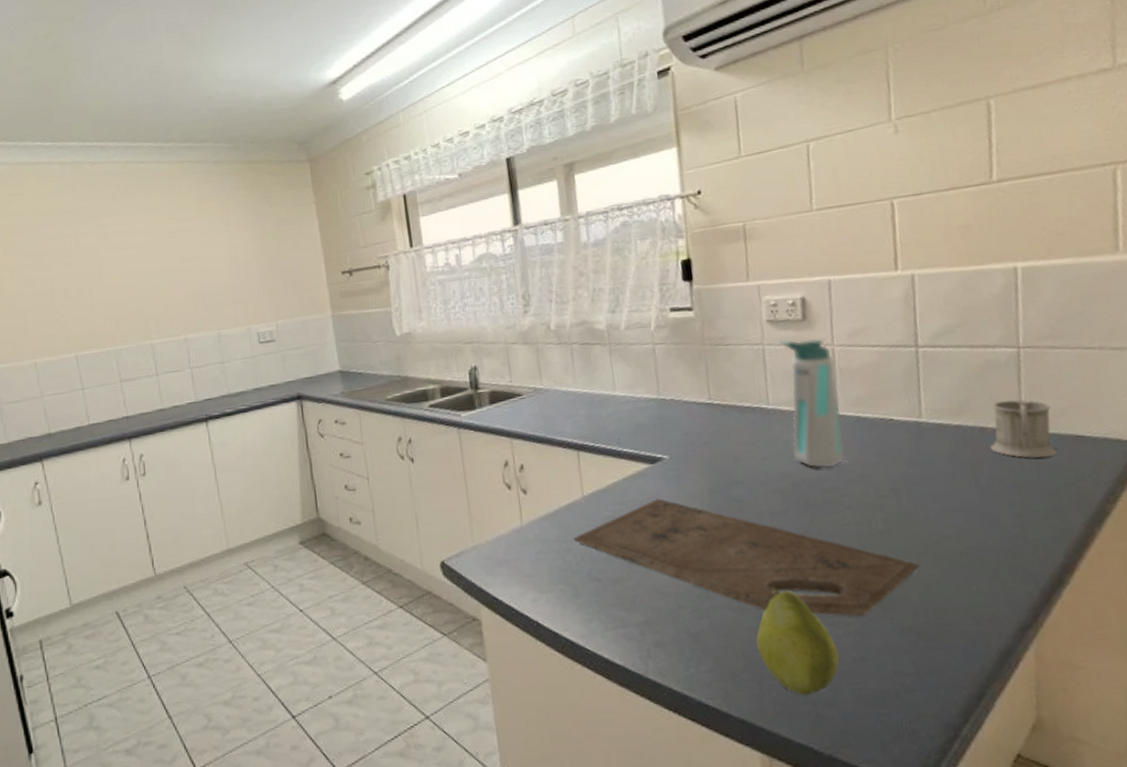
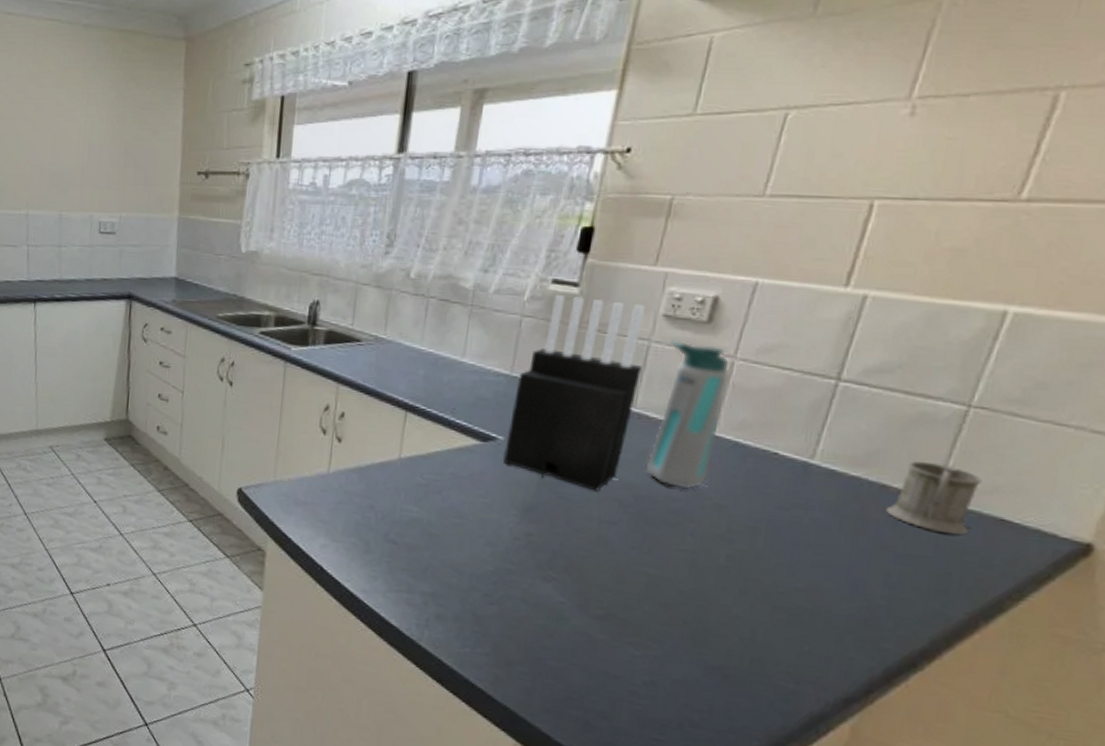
cutting board: present [572,498,921,617] -> none [377,478,753,645]
knife block: none [665,315,772,488] -> present [504,294,645,492]
fruit: present [756,582,840,696] -> none [542,587,630,703]

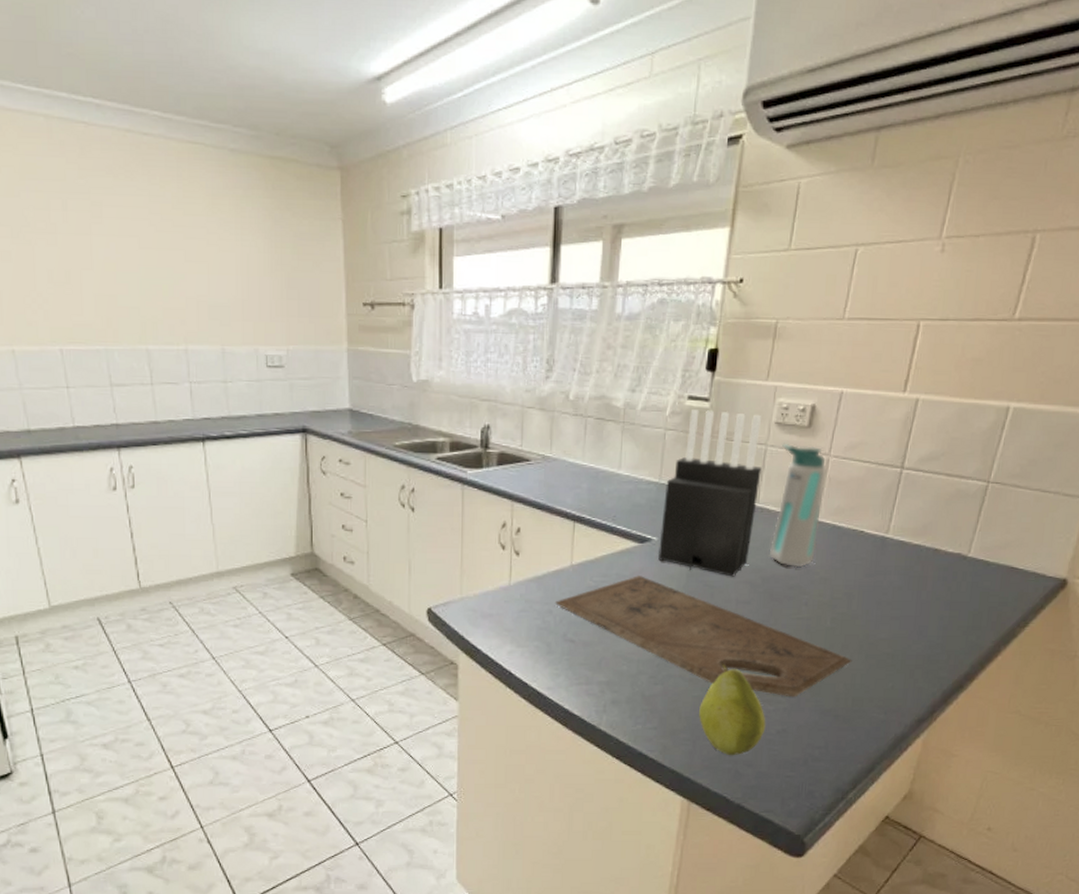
cutting board: none [377,478,753,645] -> present [554,576,852,697]
fruit: none [542,587,630,703] -> present [699,660,766,756]
mug: present [886,461,983,535] -> none [938,529,999,582]

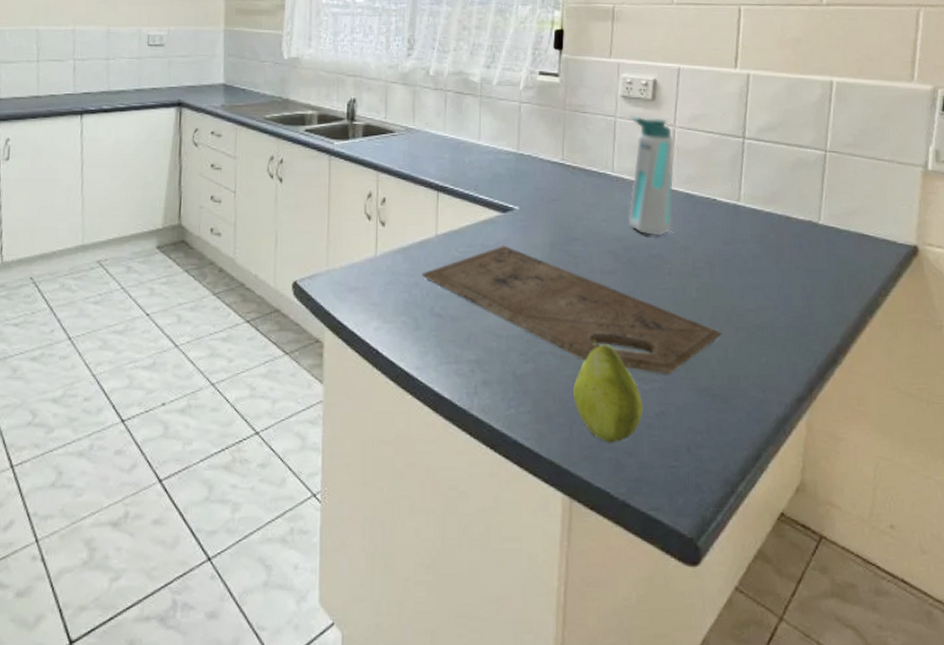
knife block: present [658,408,762,577] -> none [521,83,613,246]

